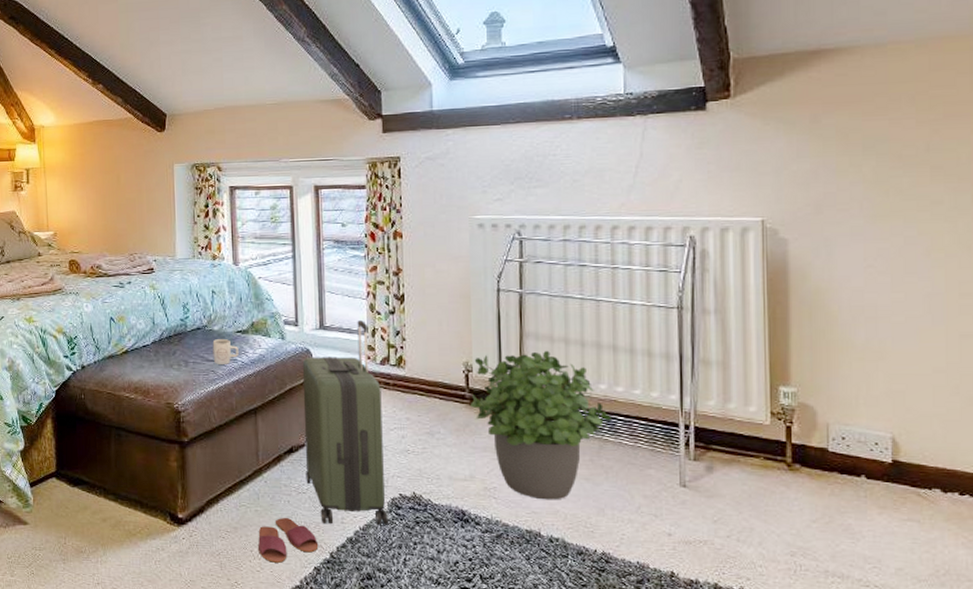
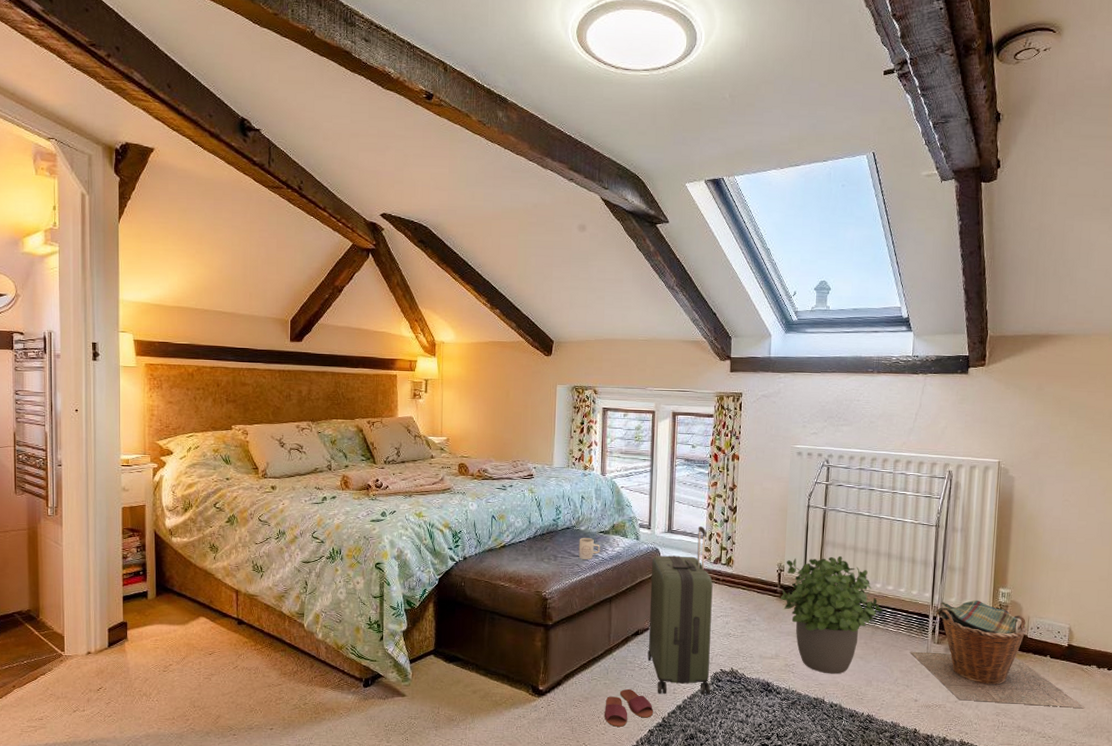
laundry basket: none [656,402,929,547] -> present [911,600,1086,708]

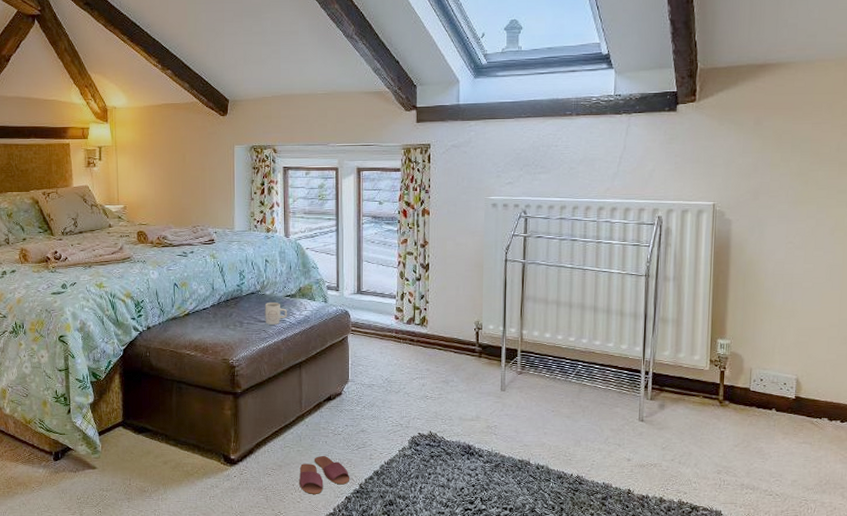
suitcase: present [647,526,713,695] -> none [341,286,408,460]
potted plant: present [780,555,883,674] -> none [478,311,590,435]
laundry basket: present [911,600,1086,708] -> none [622,352,817,463]

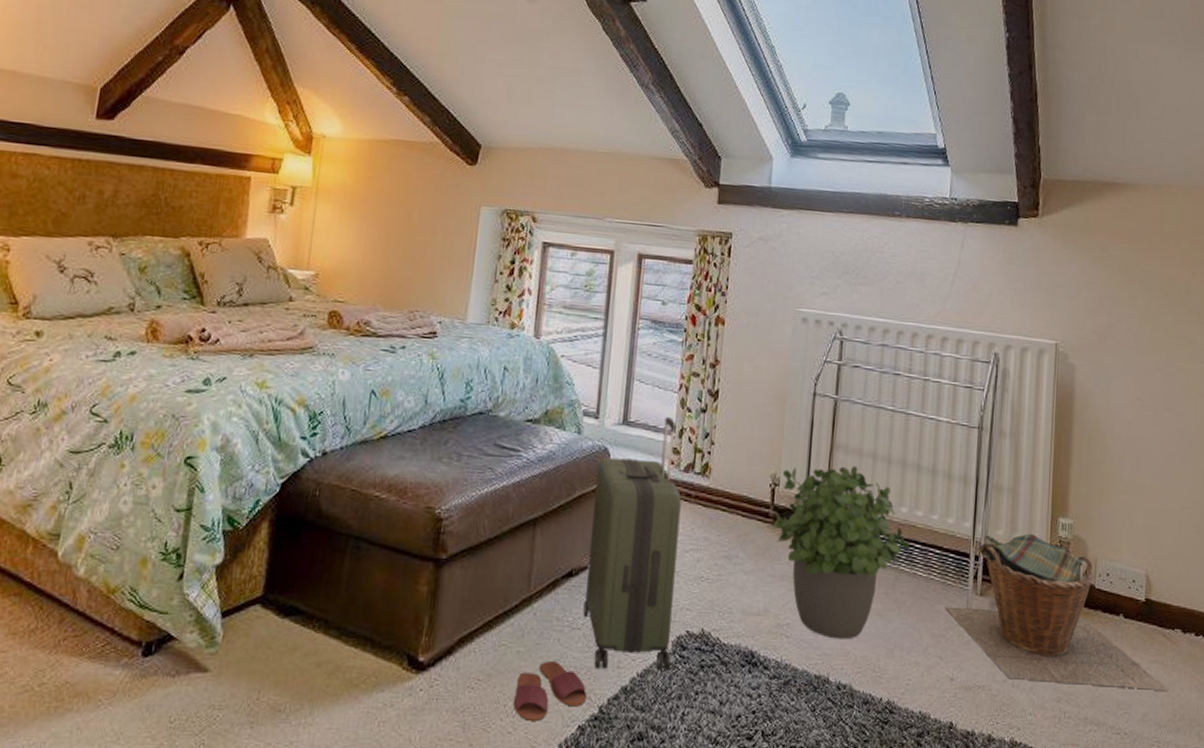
mug: present [264,303,287,326] -> none [493,428,526,462]
suitcase: none [341,286,408,460] -> present [583,417,682,670]
potted plant: none [478,311,590,435] -> present [772,465,909,640]
laundry basket: none [622,352,817,463] -> present [945,533,1170,691]

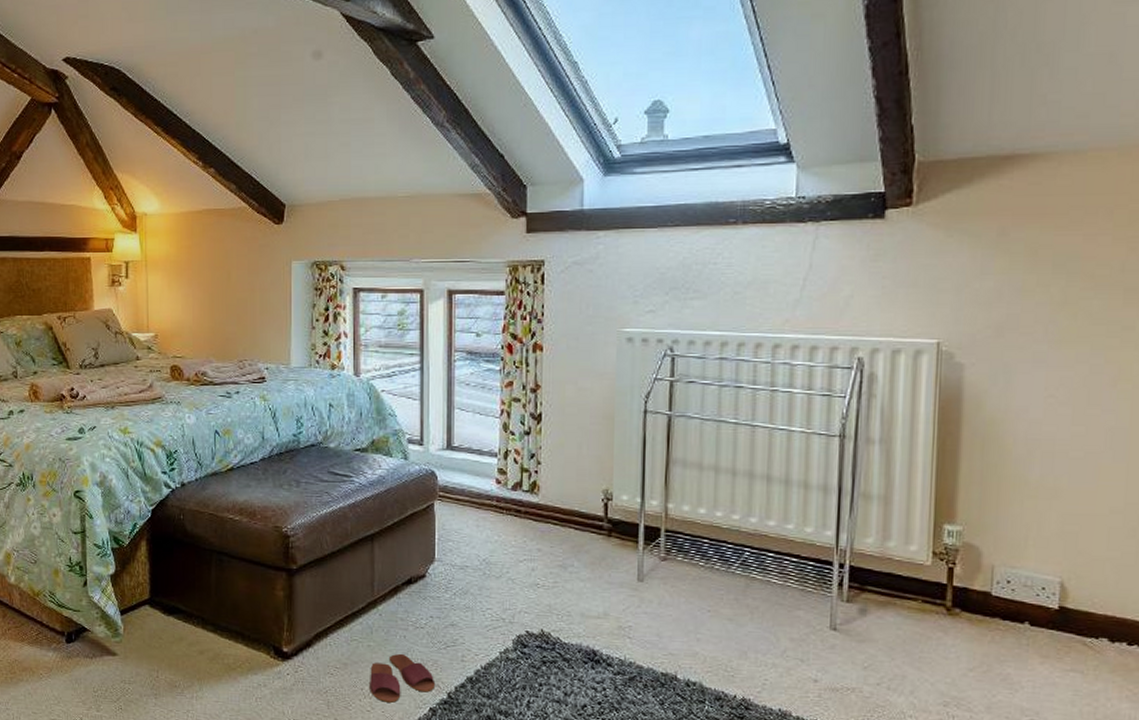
suitcase: present [583,417,682,670] -> none [425,441,512,664]
potted plant: present [772,465,909,640] -> none [607,478,761,642]
laundry basket: present [945,533,1170,691] -> none [805,540,1091,700]

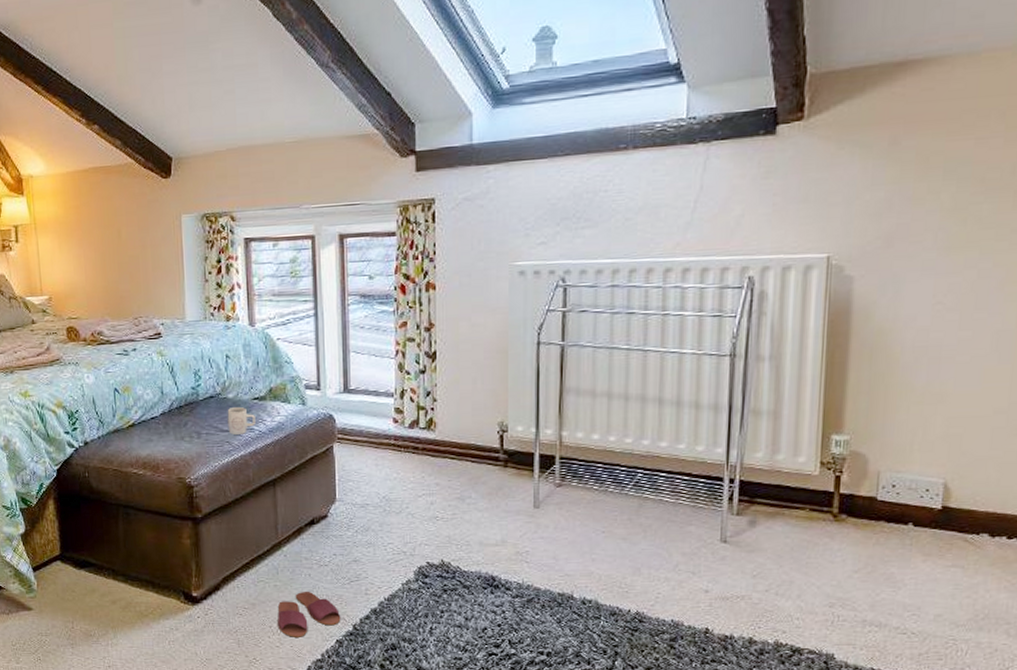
mug: none [328,458,356,487] -> present [227,407,256,436]

